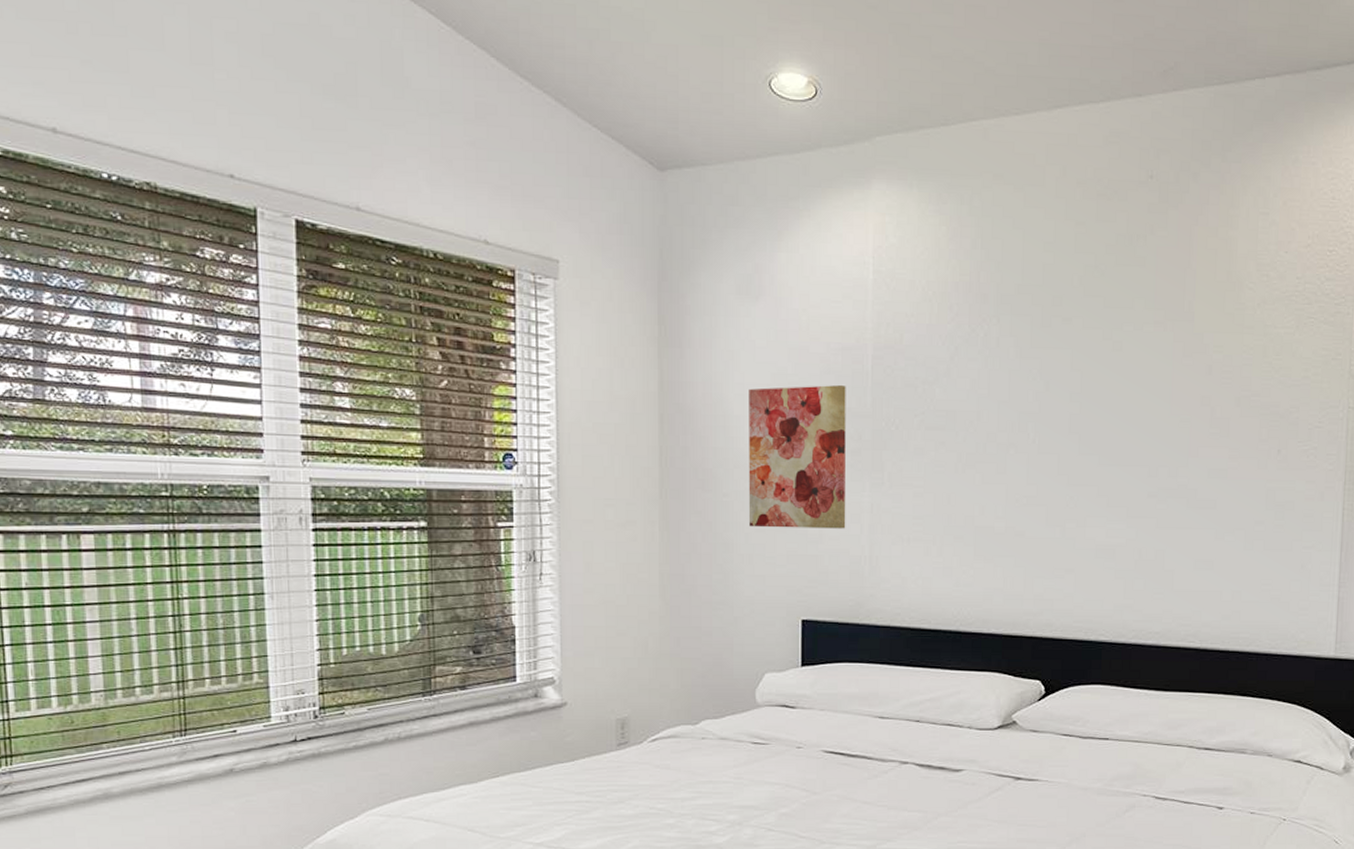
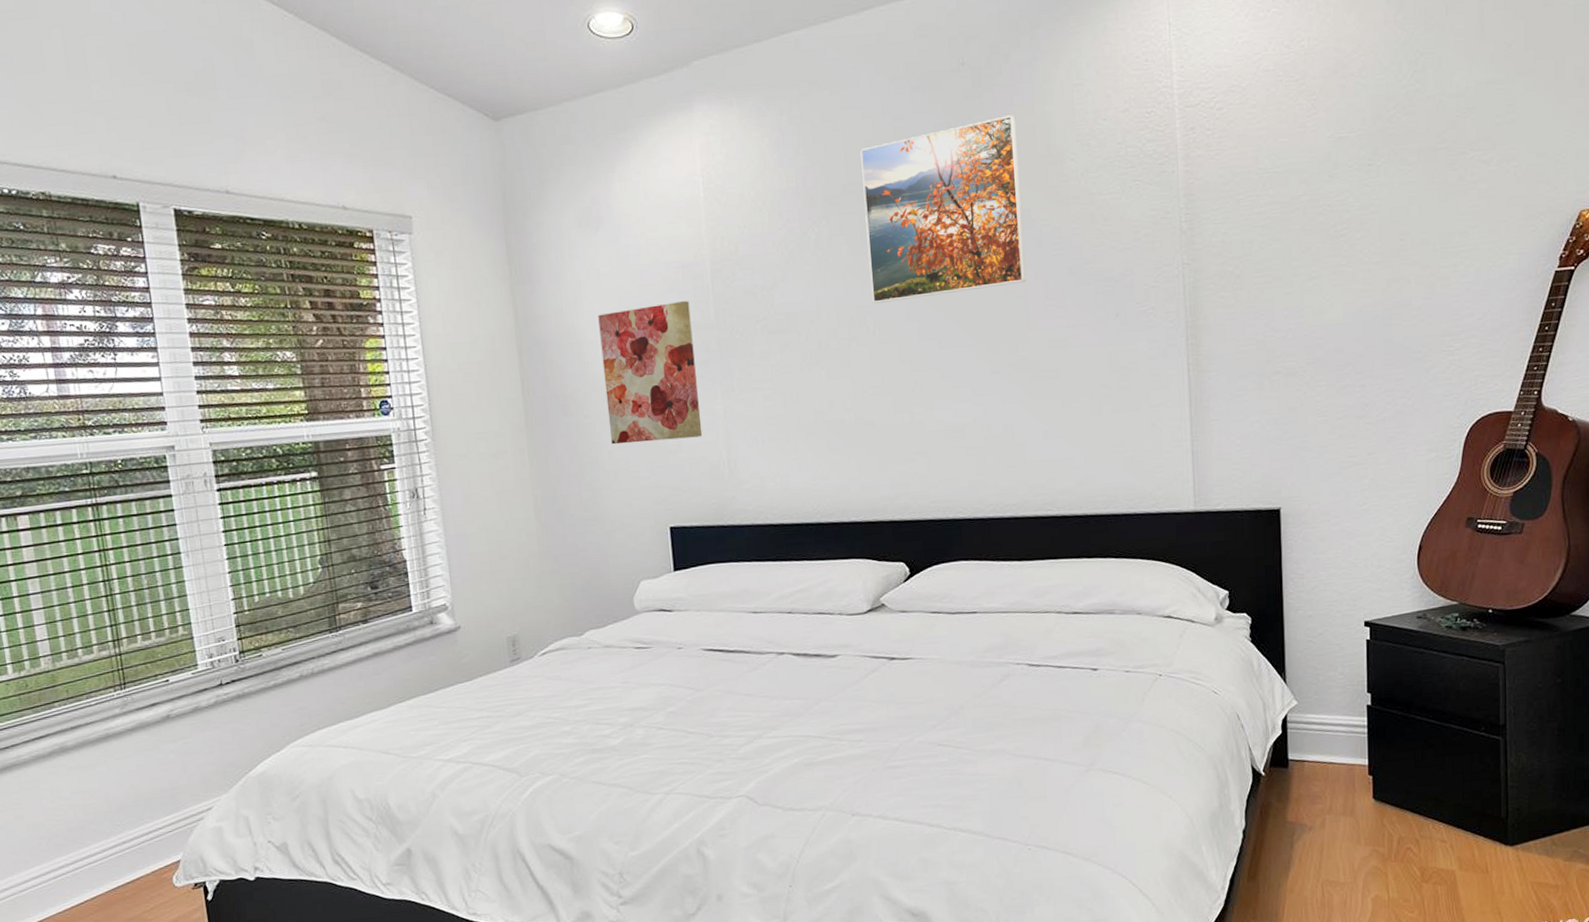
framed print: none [1035,235,1198,411] -> present [861,115,1026,303]

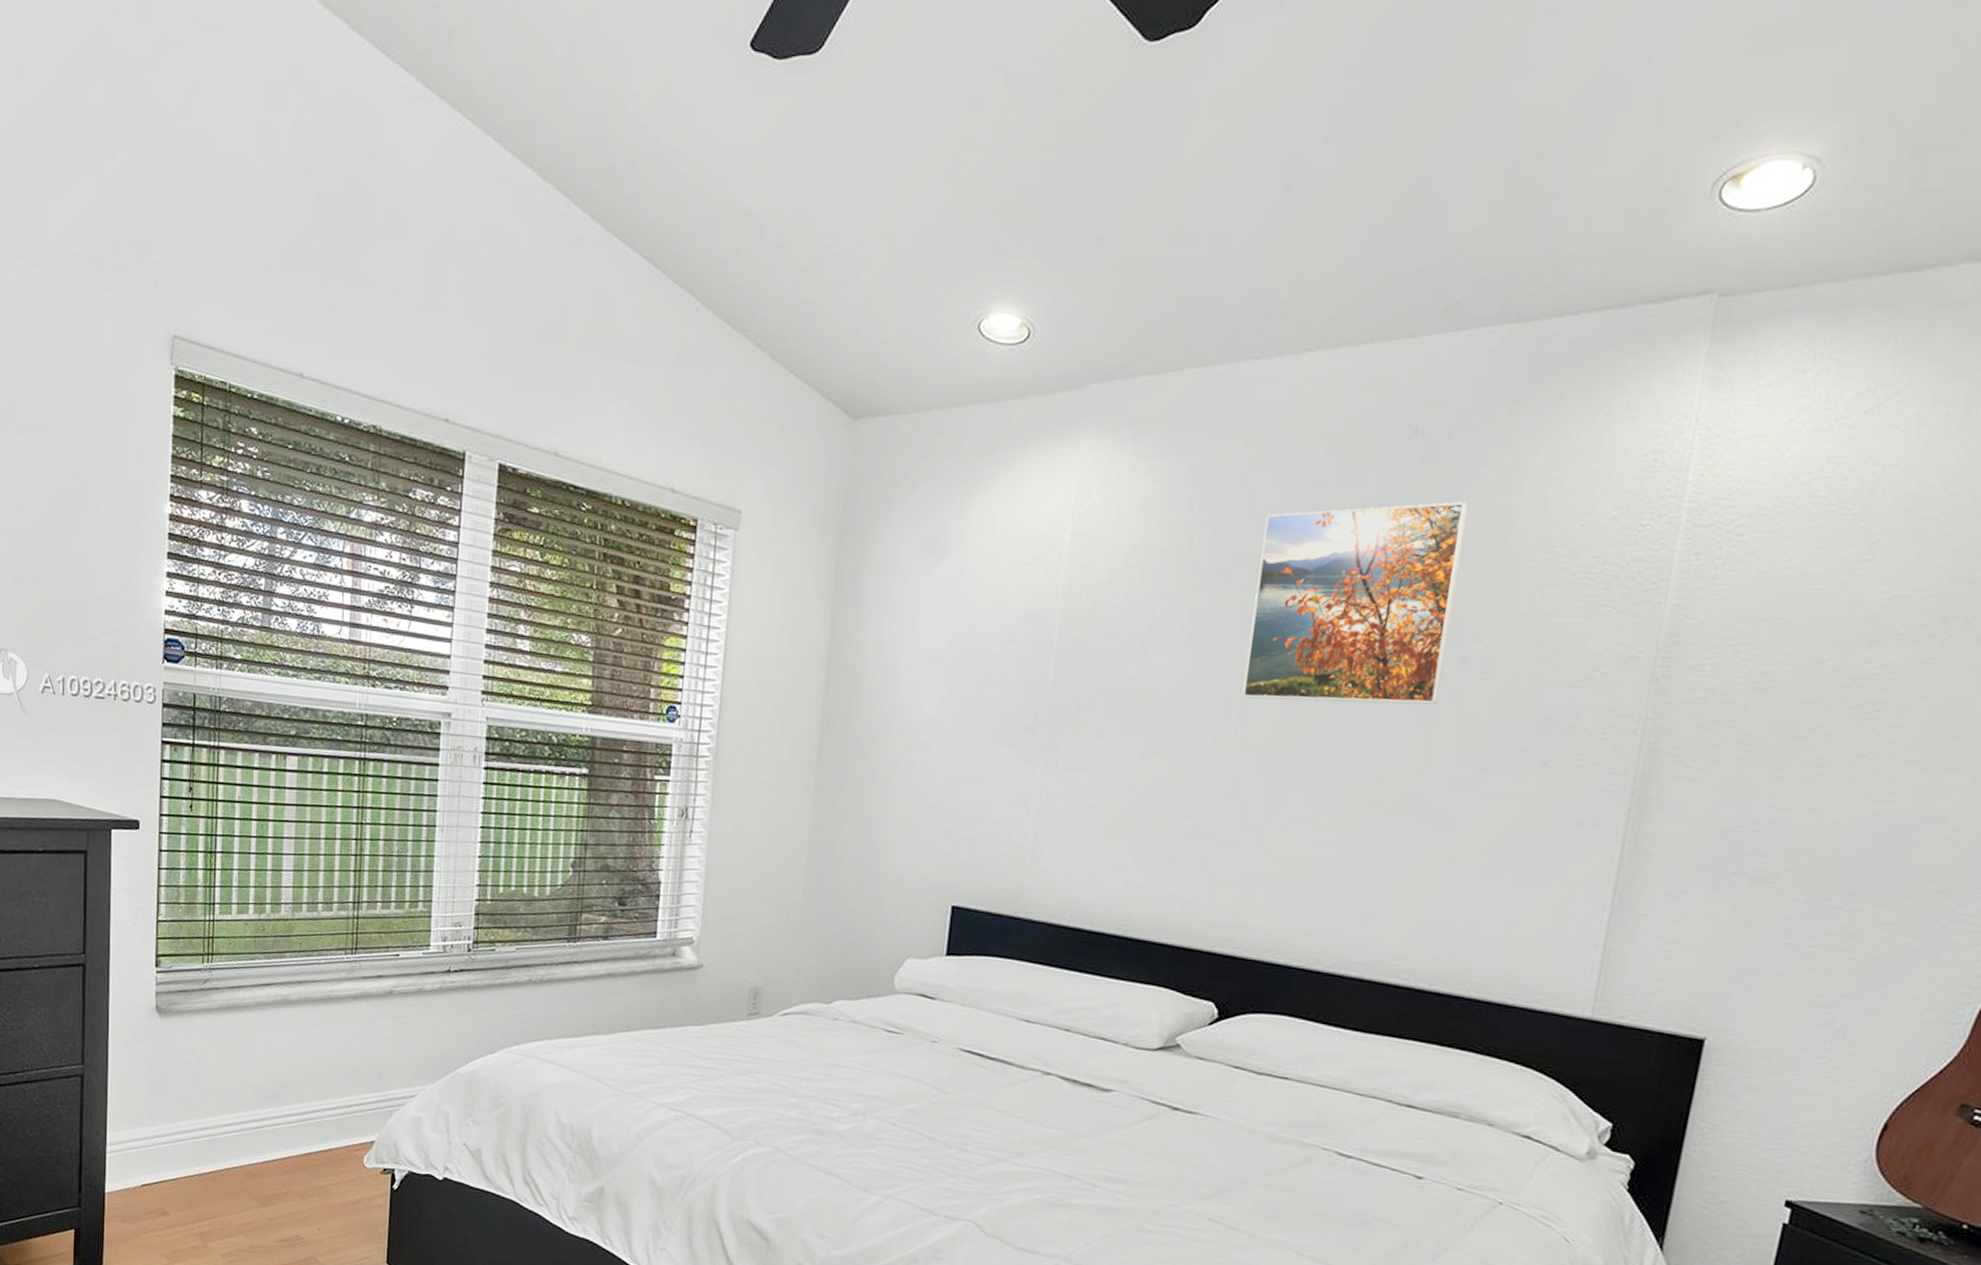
wall art: present [598,301,703,445] -> none [906,654,1028,812]

